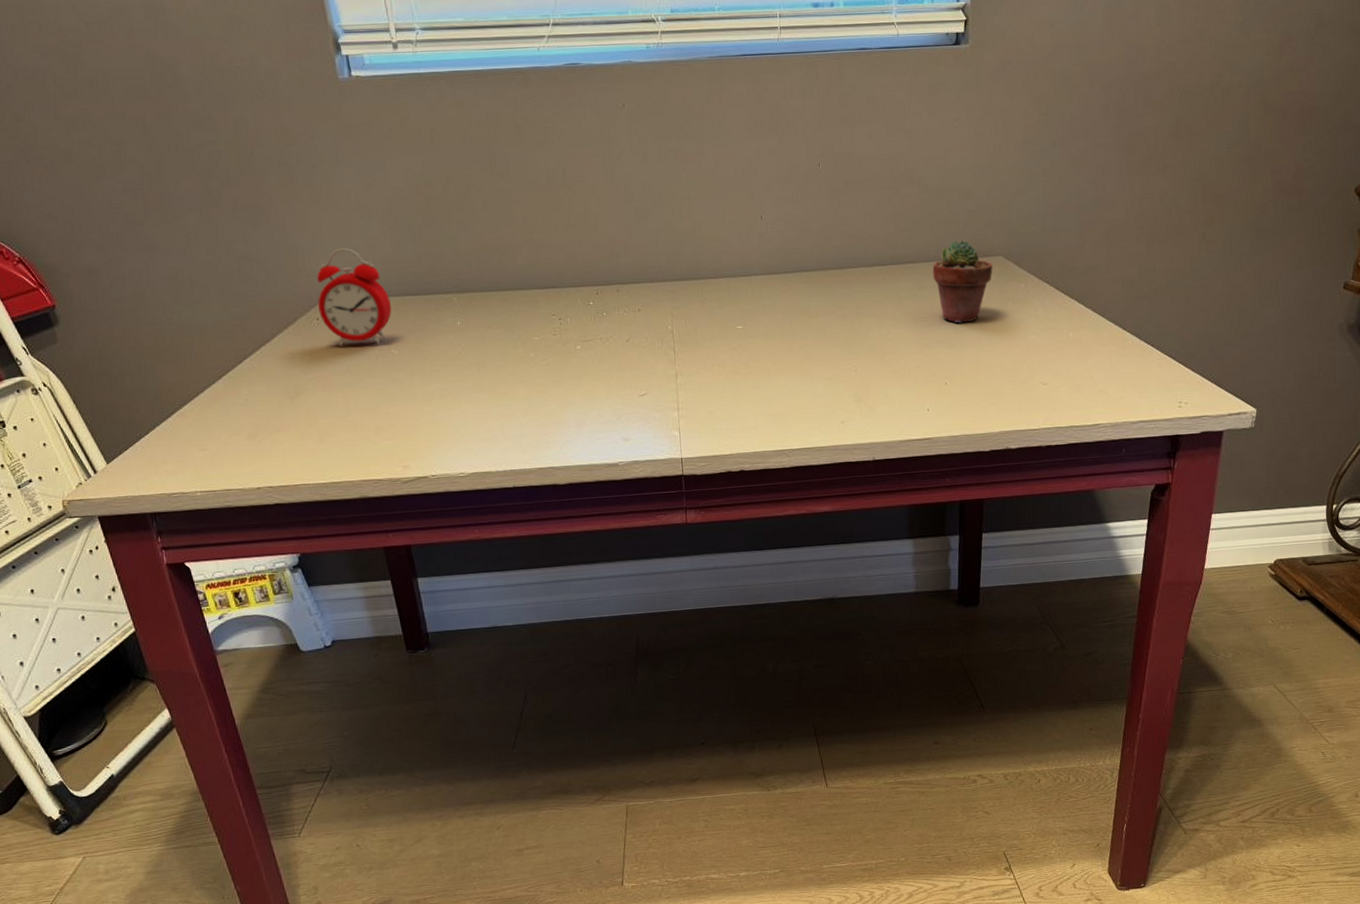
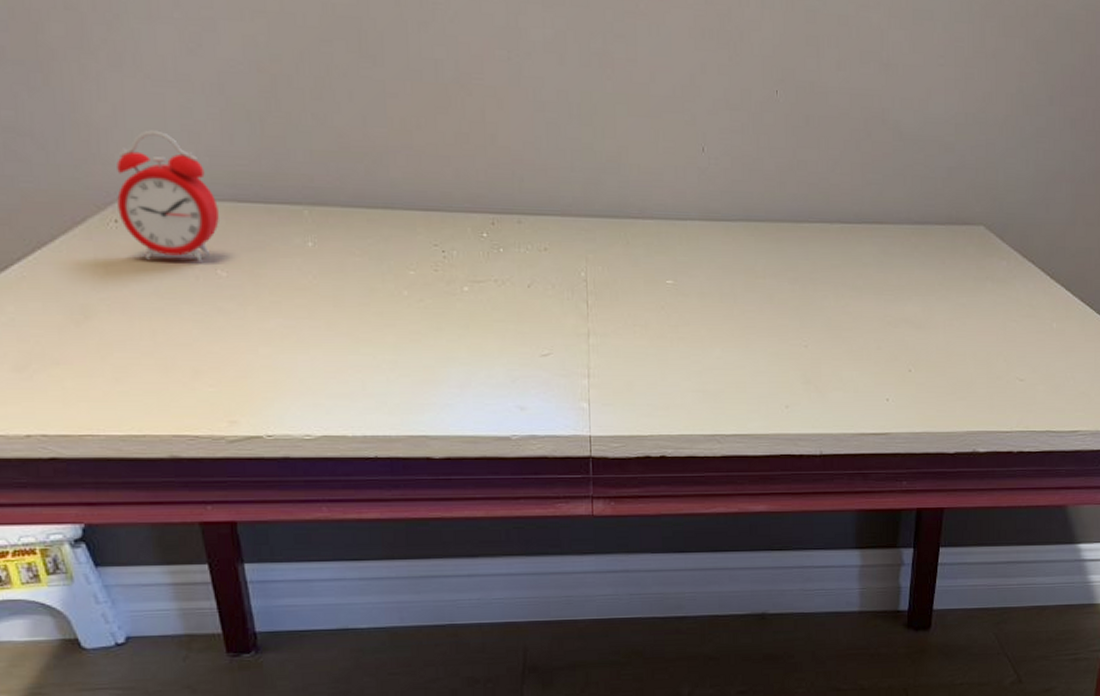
potted succulent: present [932,240,993,324] -> none [903,201,972,301]

